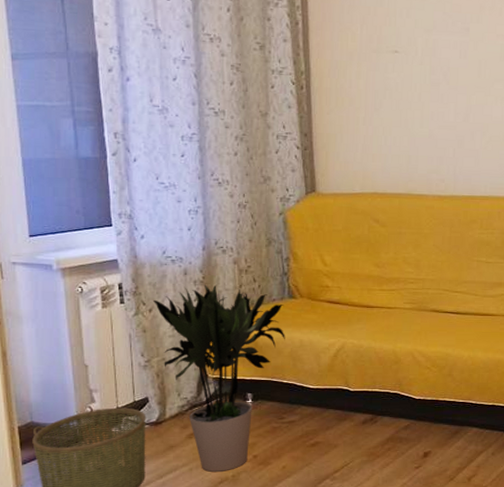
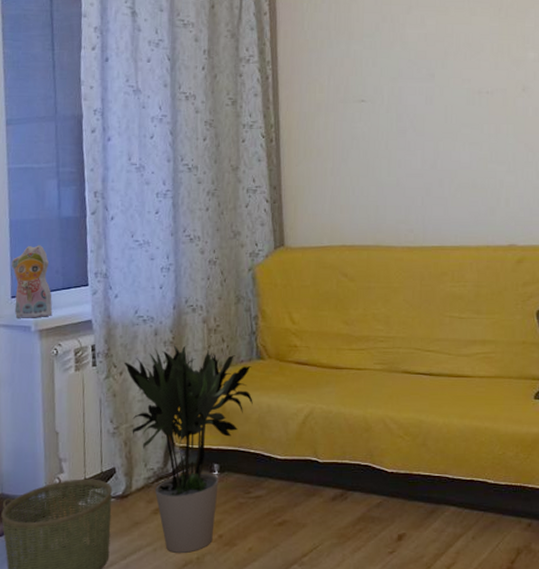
plush toy: none [27,184,75,257] -> present [11,245,53,318]

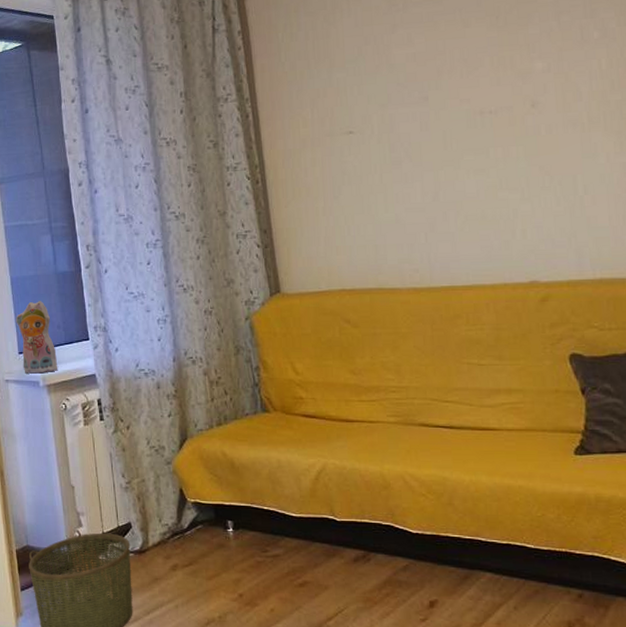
potted plant: present [124,345,253,553] -> none [130,398,262,611]

